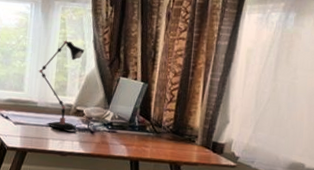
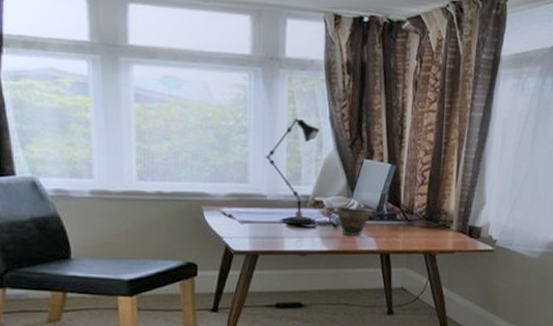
bowl: none [92,117,125,143] -> present [335,208,373,236]

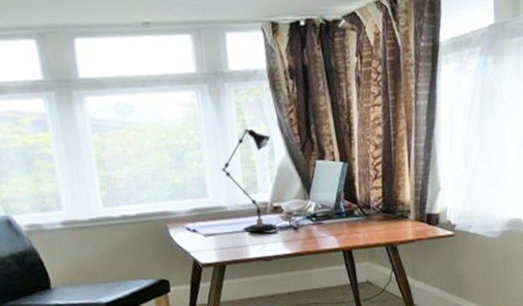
bowl: present [335,208,373,236] -> none [294,209,331,237]

